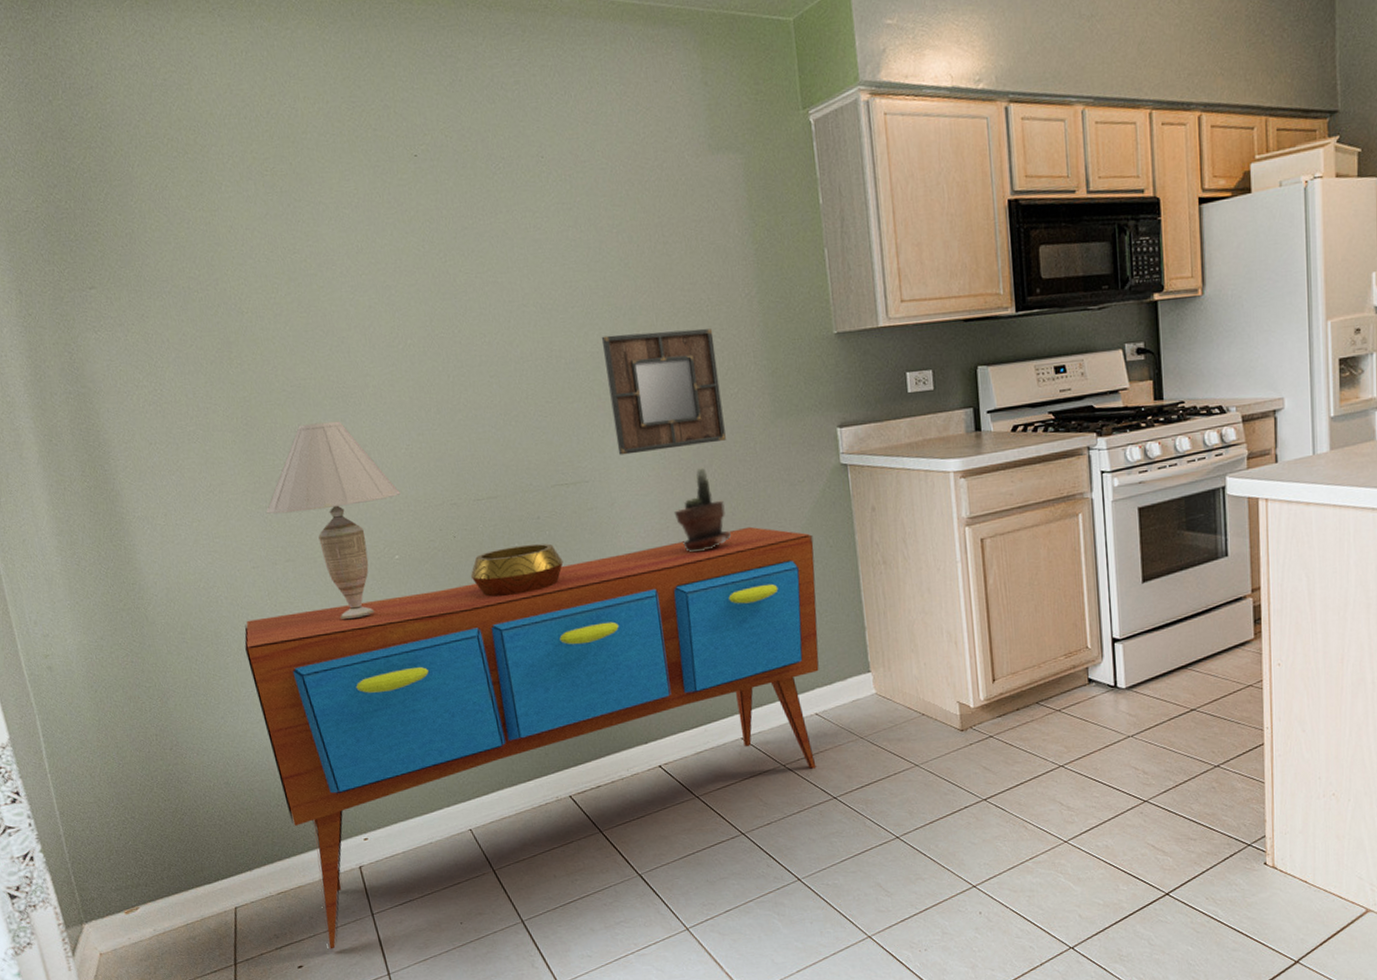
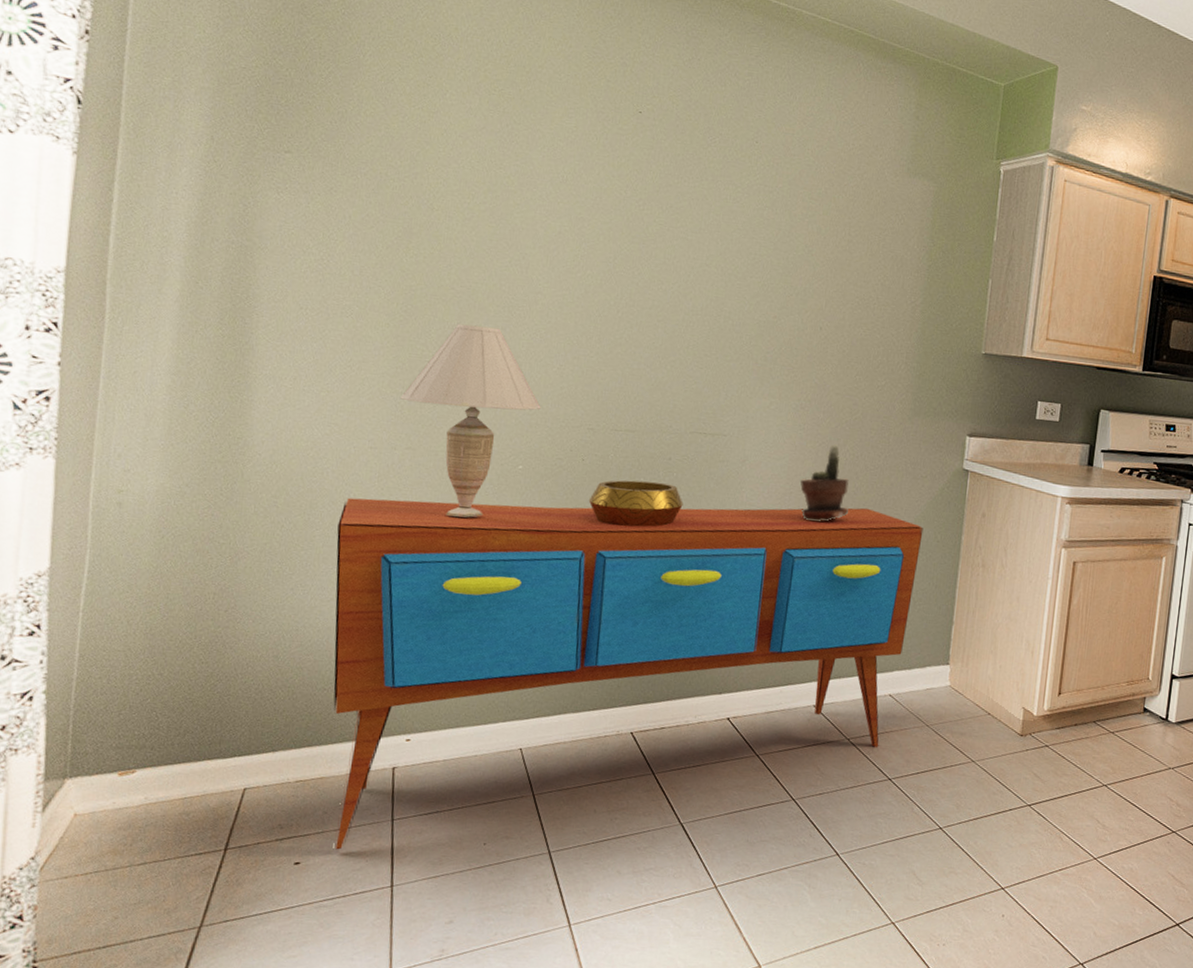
home mirror: present [601,328,726,455] -> none [761,308,875,426]

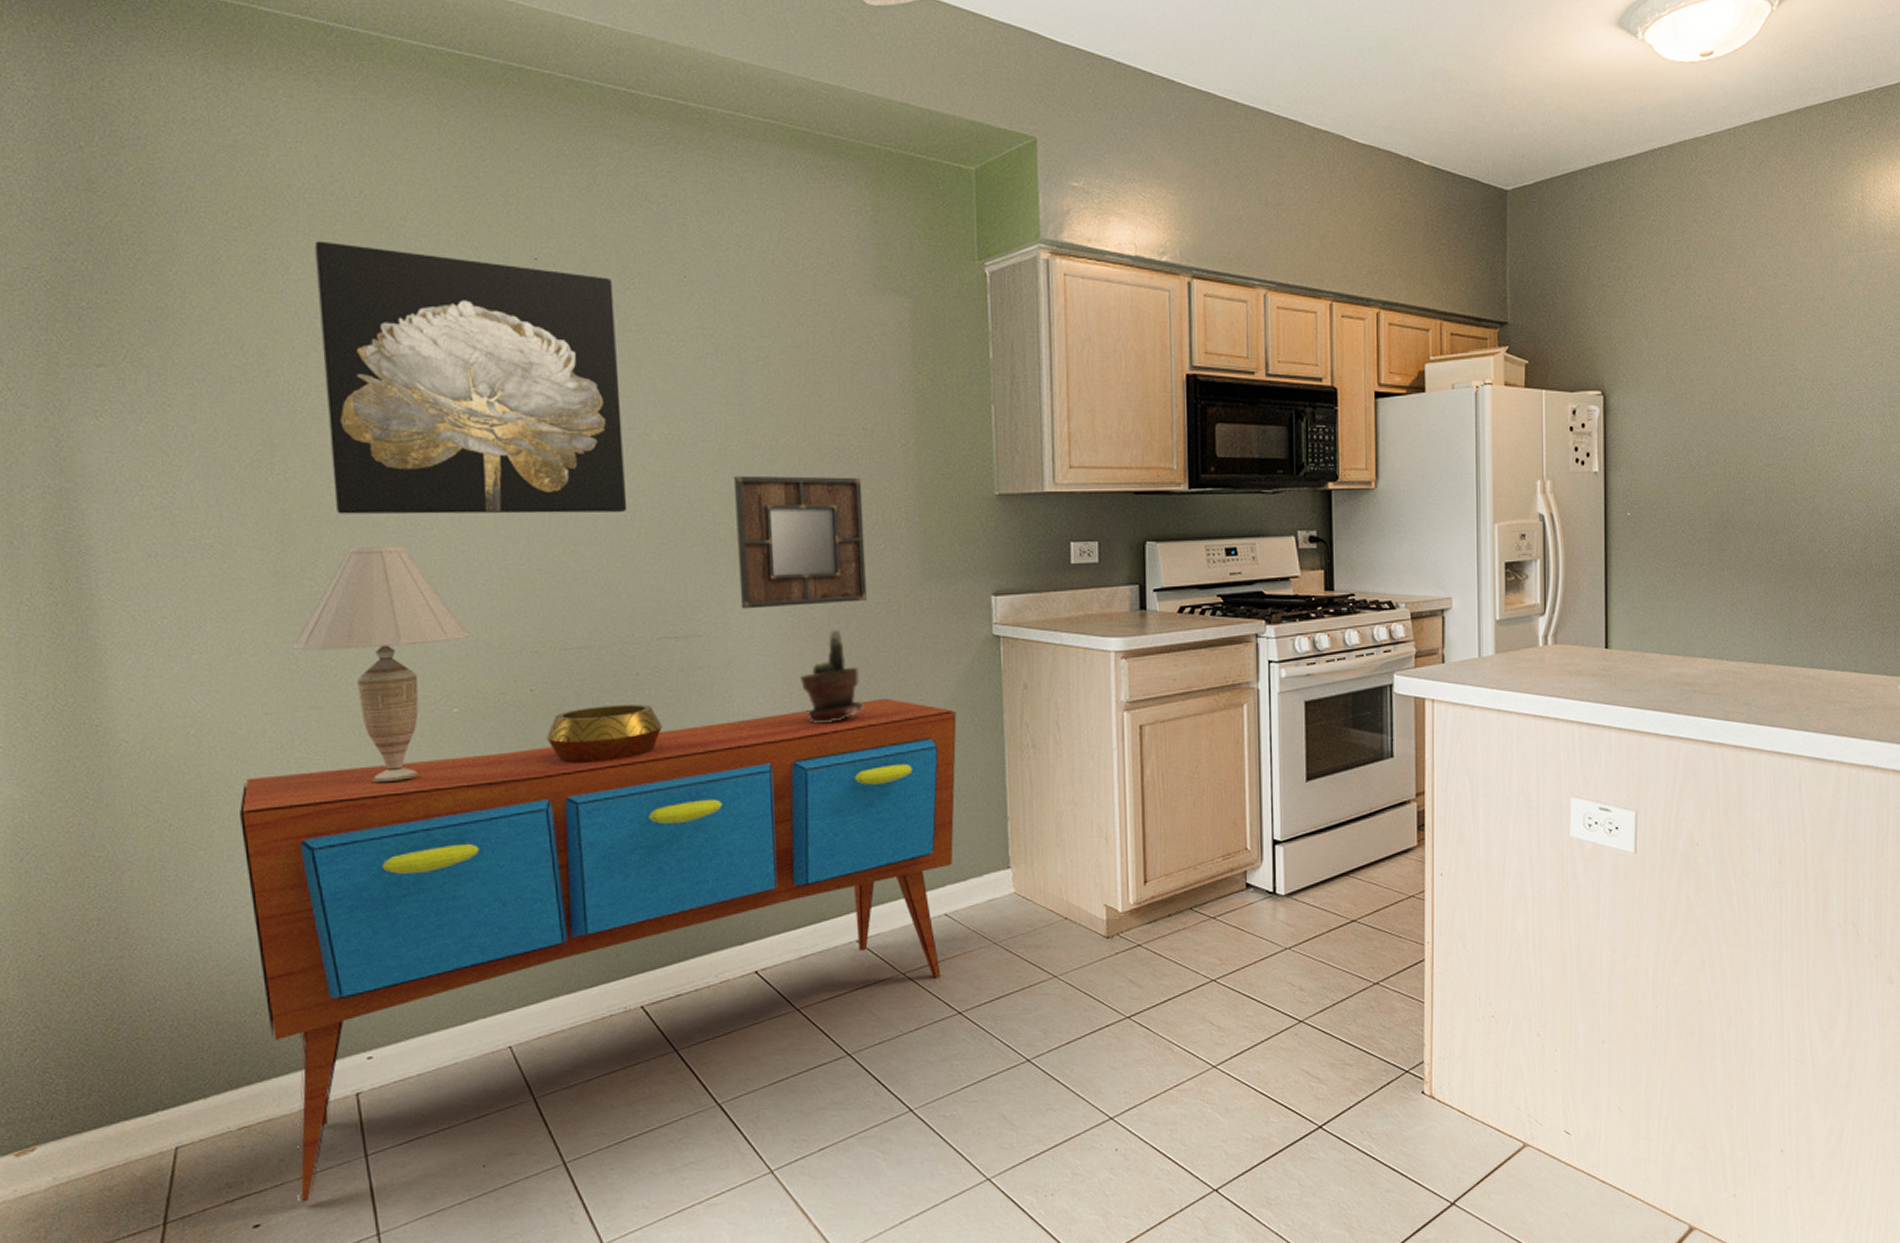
wall art: none [451,75,699,326] -> present [314,241,626,515]
home mirror: none [761,308,875,426] -> present [733,475,867,609]

